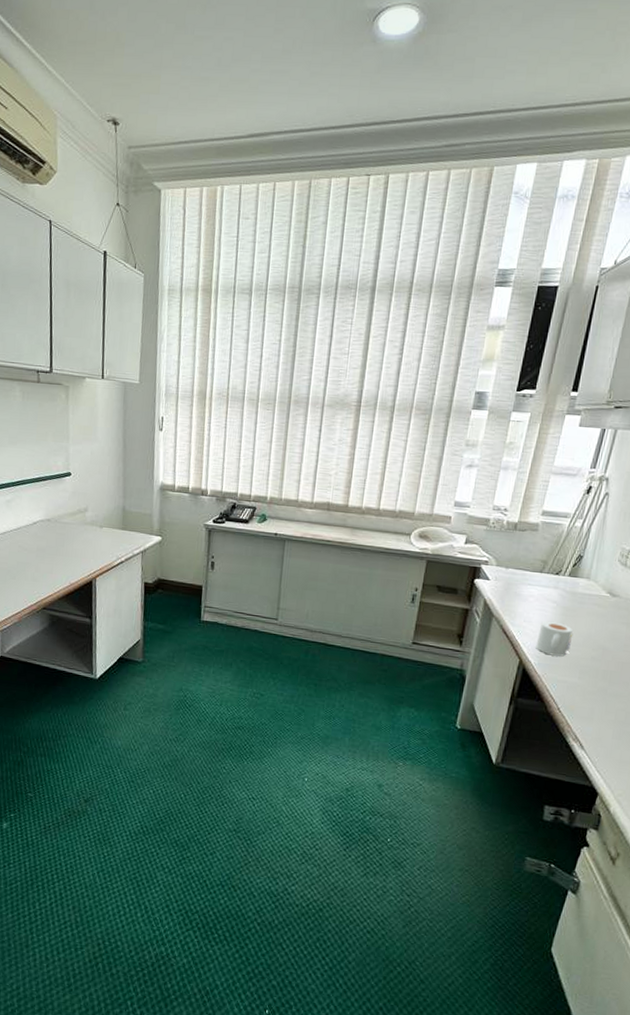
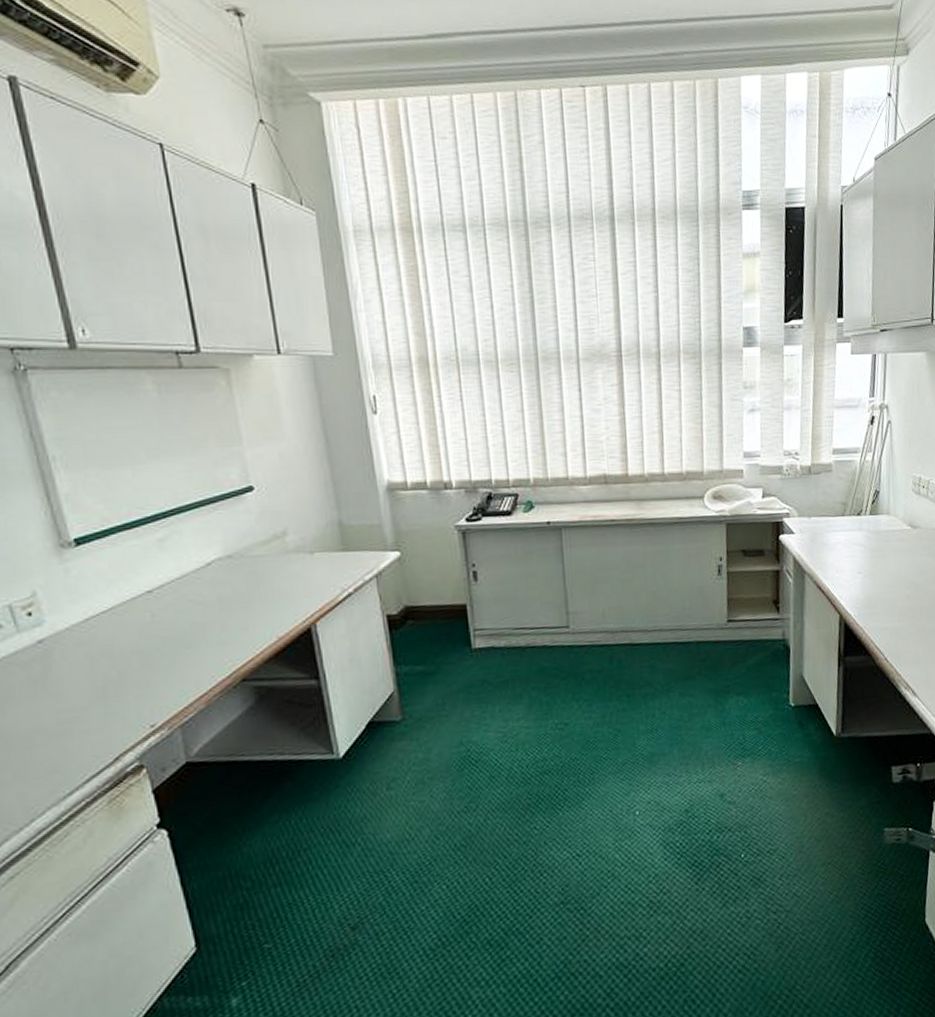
mug: present [536,620,573,657] -> none [852,566,885,604]

